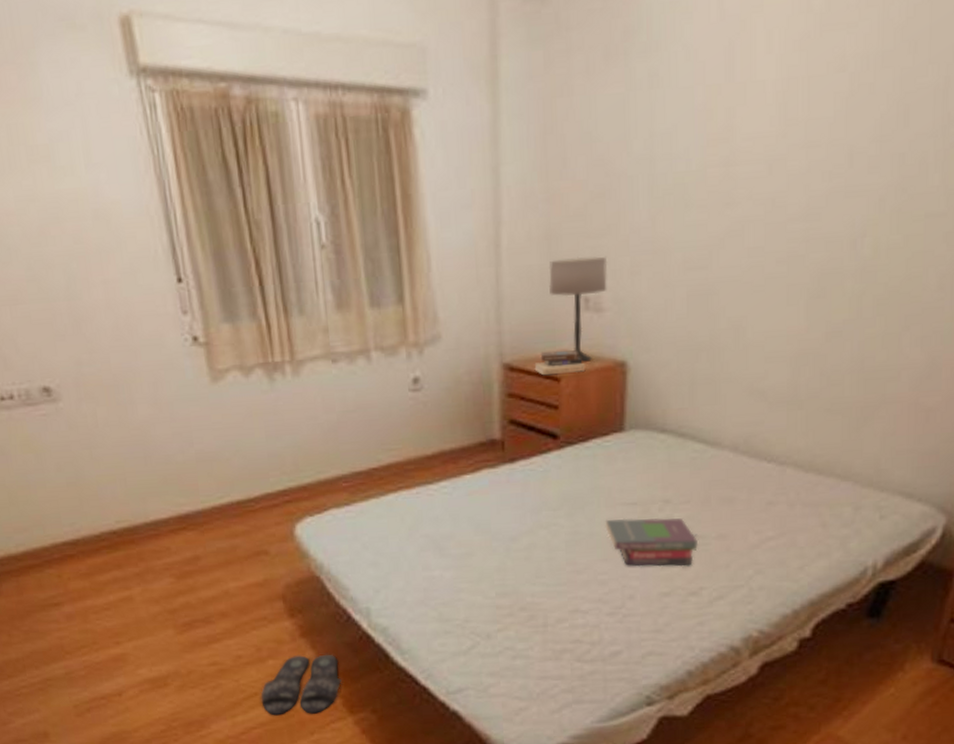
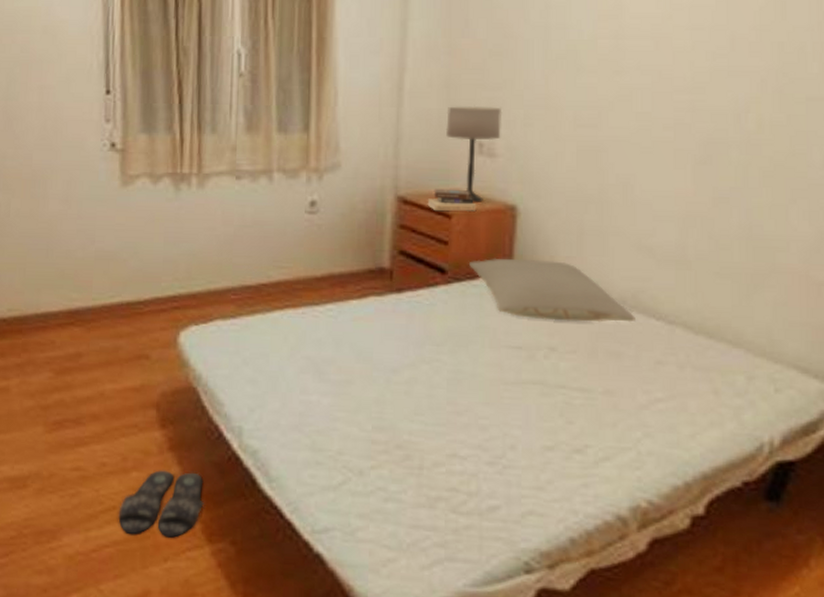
pillow: none [581,414,747,475] -> present [469,258,635,323]
books: present [605,518,698,567] -> none [488,361,583,420]

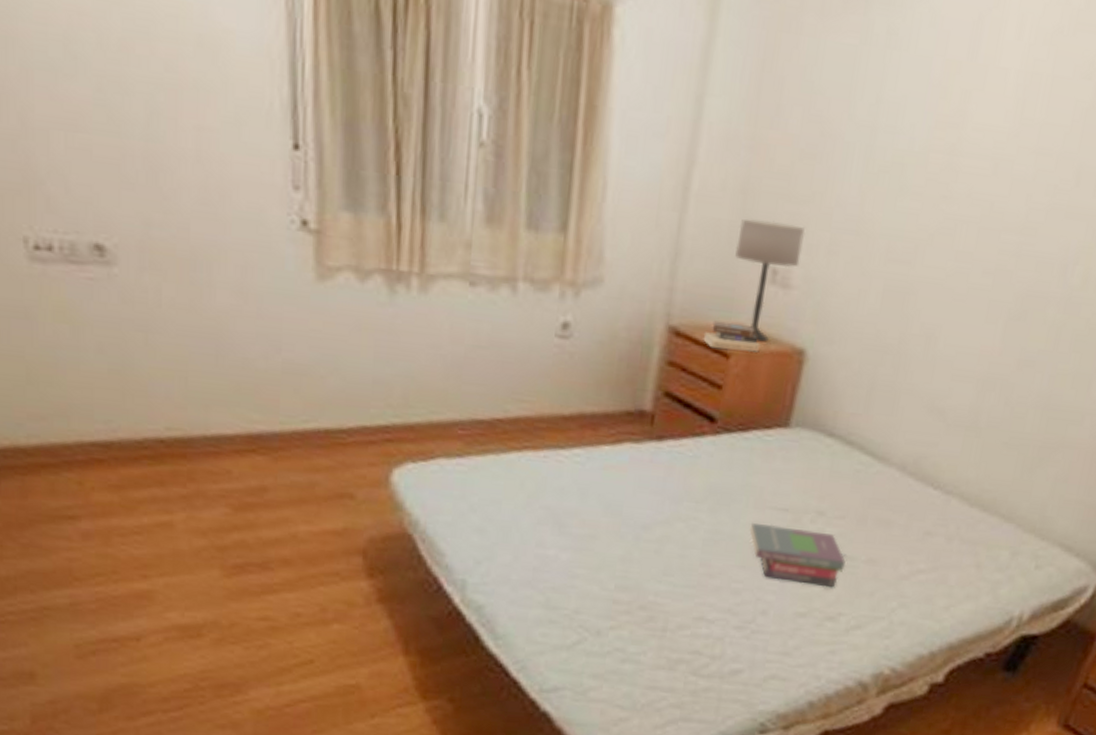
slippers: present [118,469,204,539] -> none [316,622,419,695]
pillow: present [469,258,635,323] -> none [743,408,913,489]
books: none [488,361,583,420] -> present [749,522,846,587]

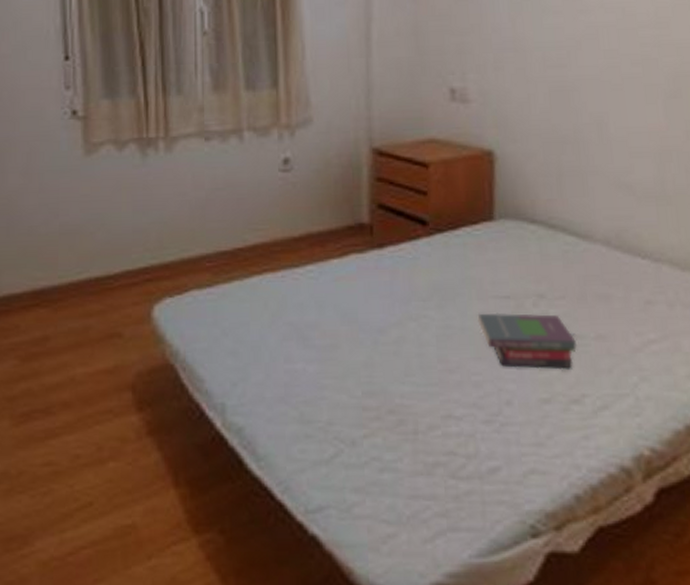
books: present [703,320,760,352] -> none [403,137,454,162]
table lamp: present [735,218,806,343] -> none [416,51,473,151]

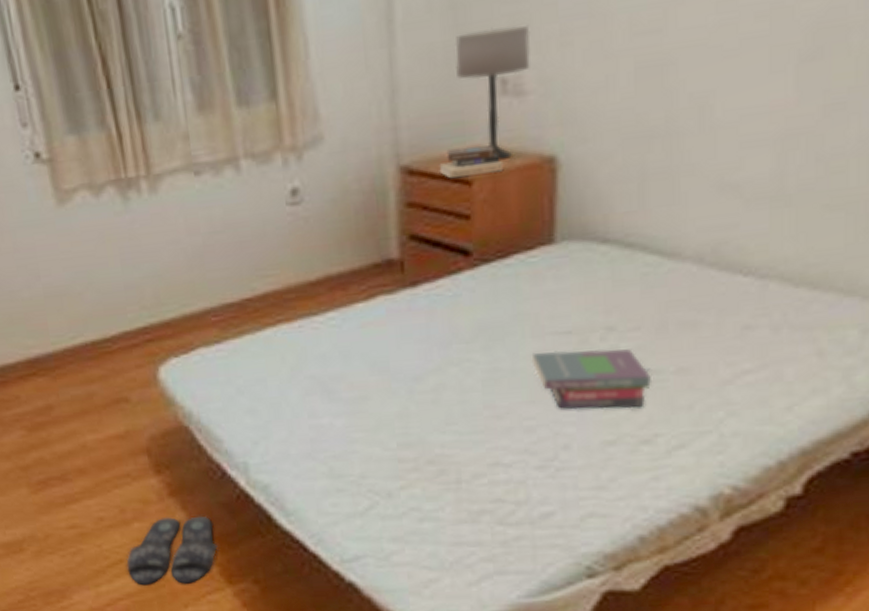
slippers: none [96,456,188,533] -> present [126,516,218,586]
books: none [403,137,454,162] -> present [439,145,504,179]
table lamp: none [416,51,473,151] -> present [455,26,531,161]

